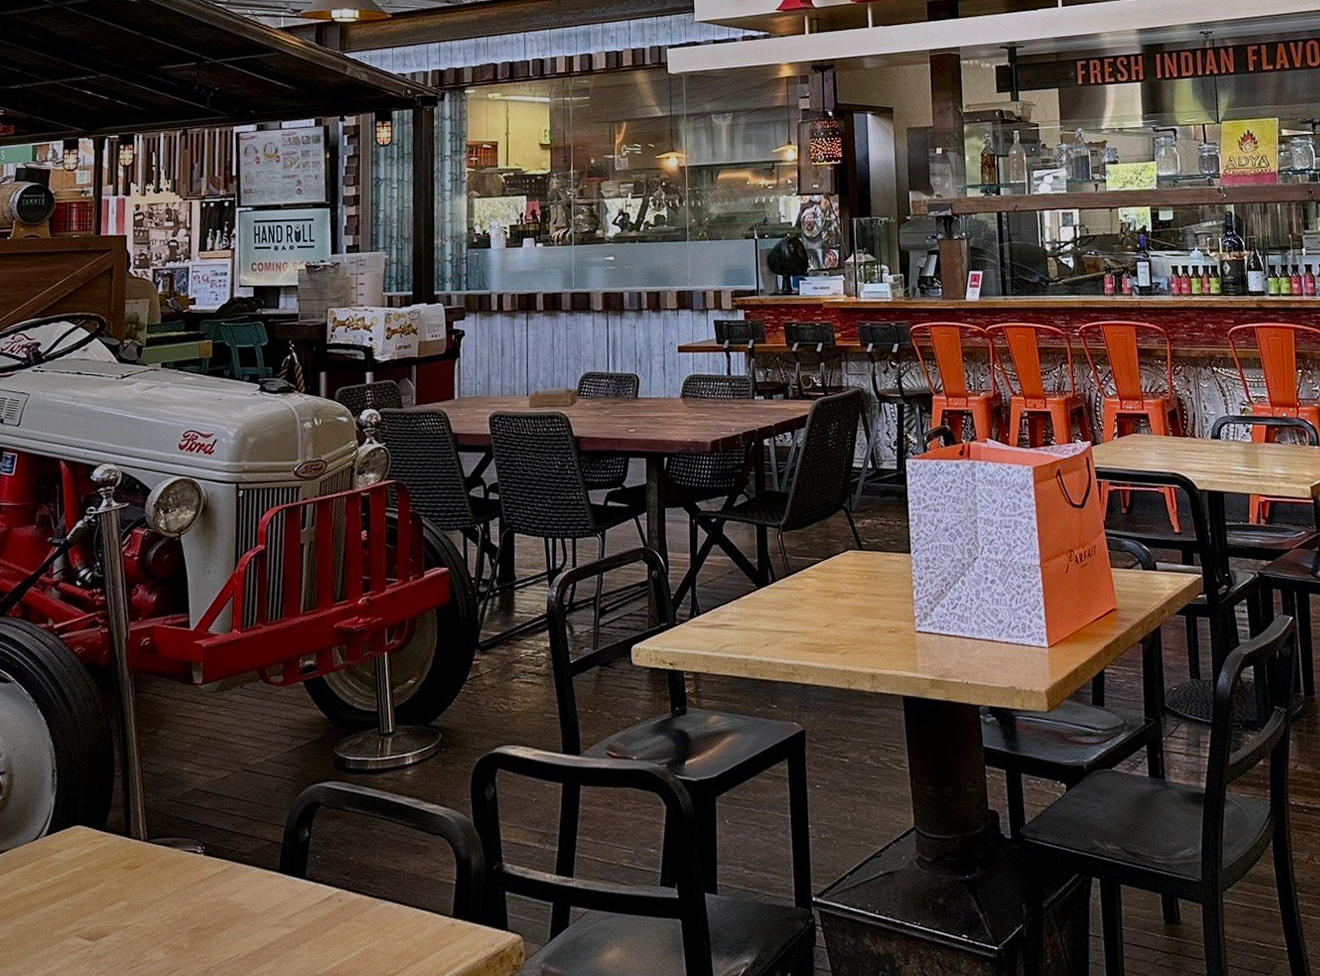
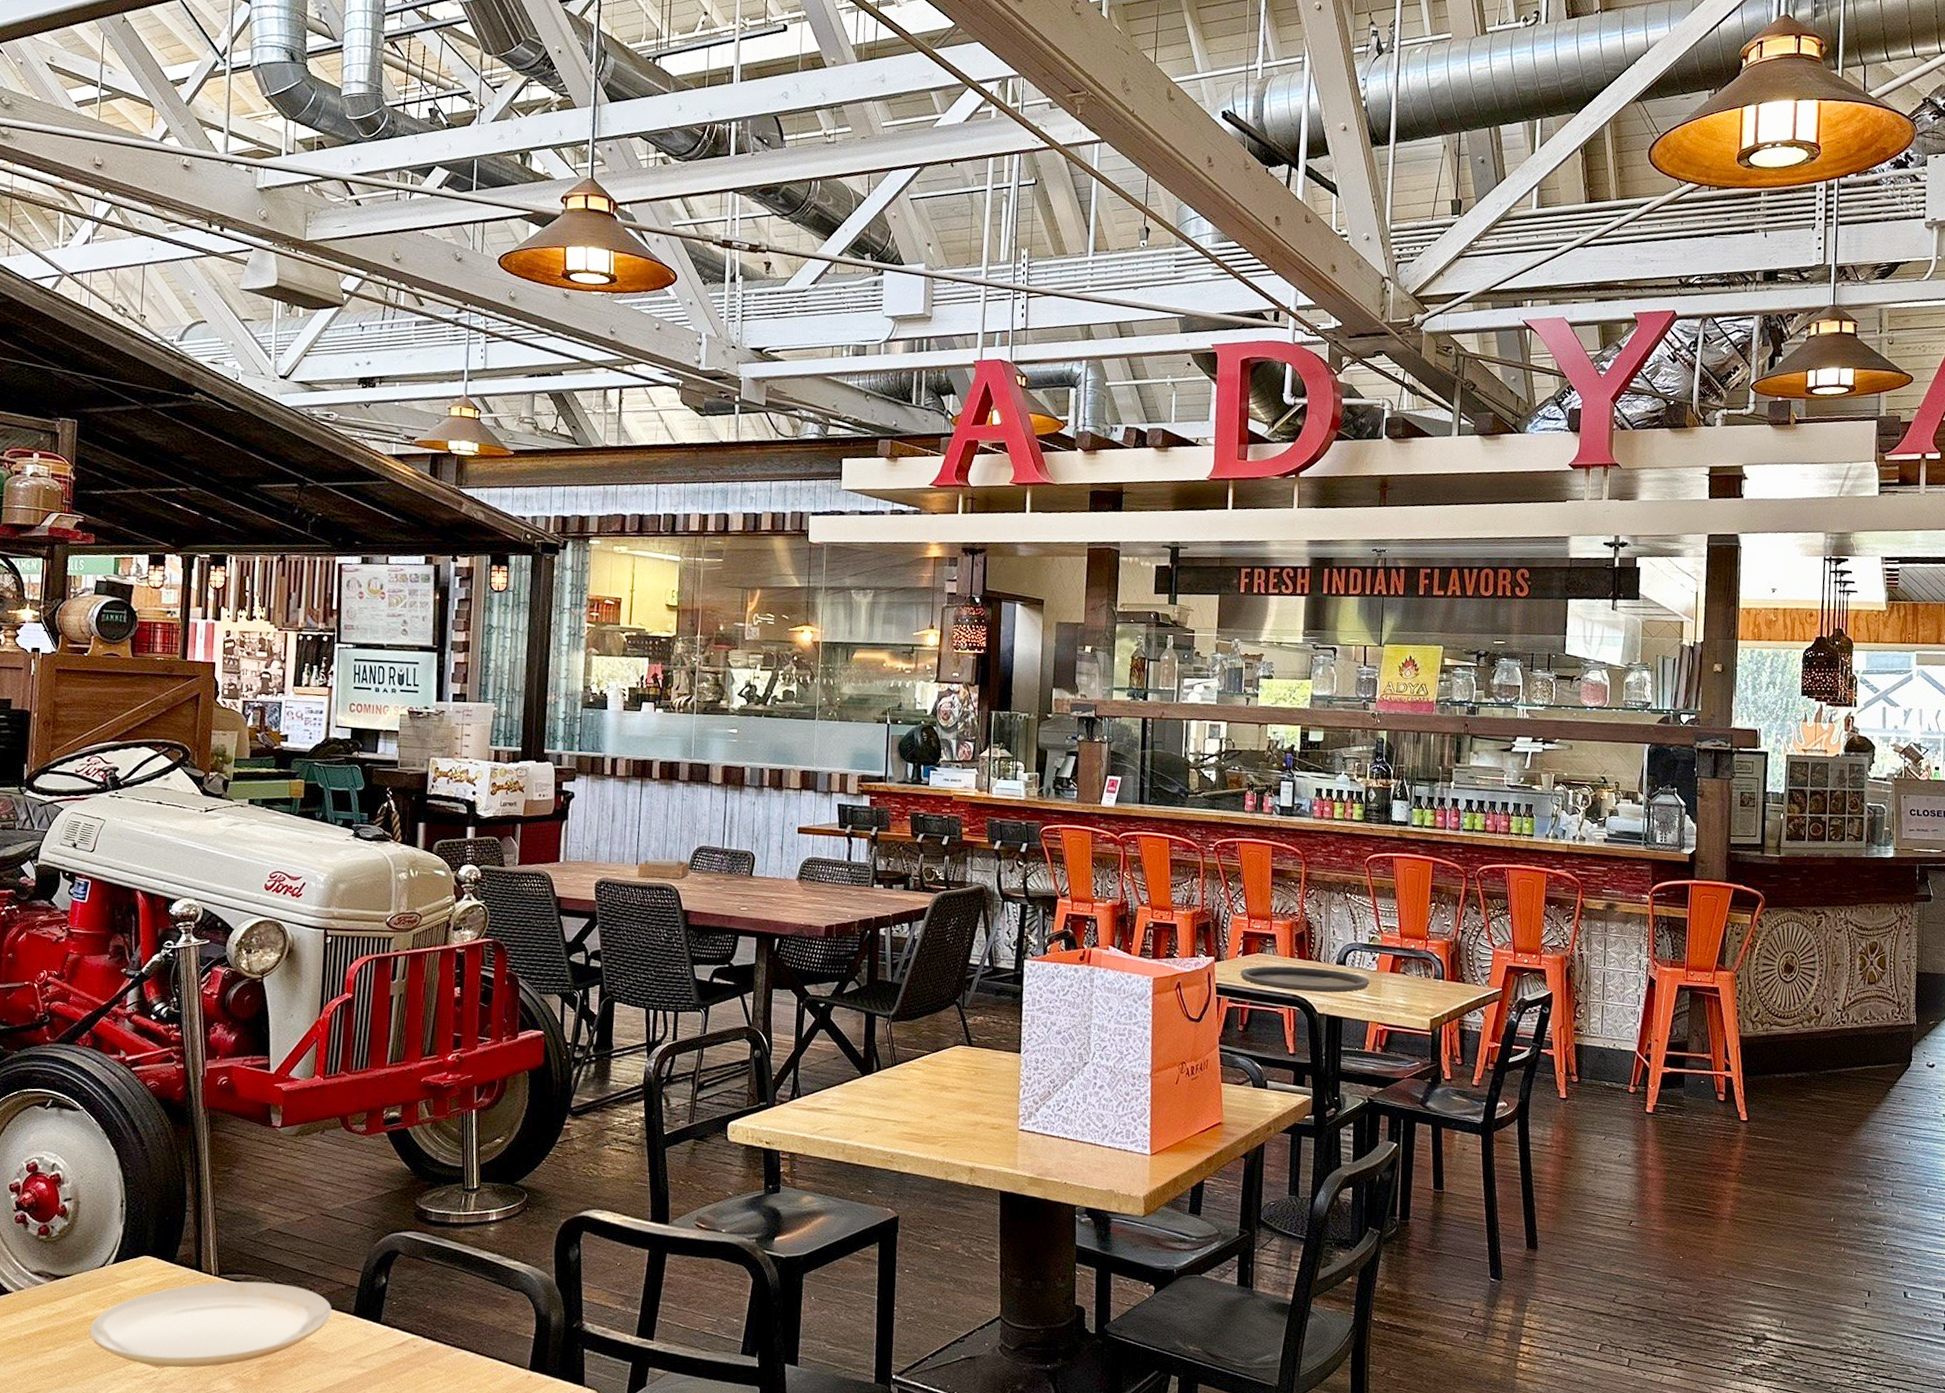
plate: none [25,844,258,940] -> present [90,1281,332,1368]
tray: none [1118,444,1246,468] -> present [1240,966,1370,993]

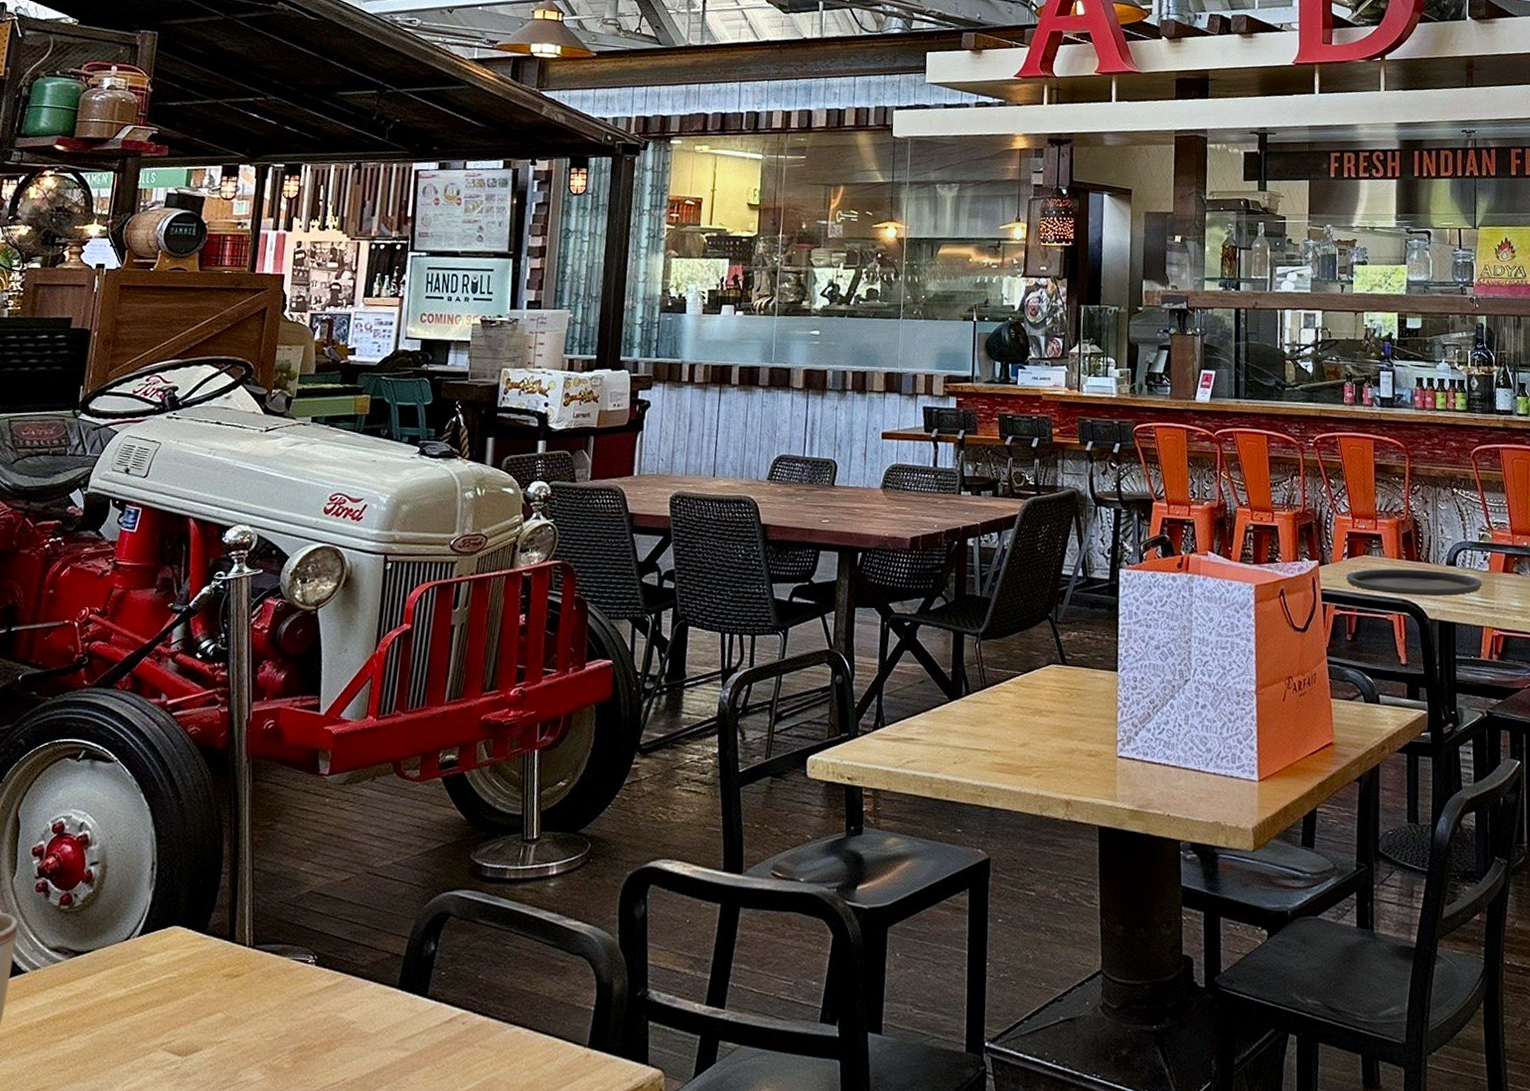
plate: present [90,1281,332,1368] -> none [108,952,375,1056]
napkin holder: present [637,858,690,880] -> none [714,469,770,491]

